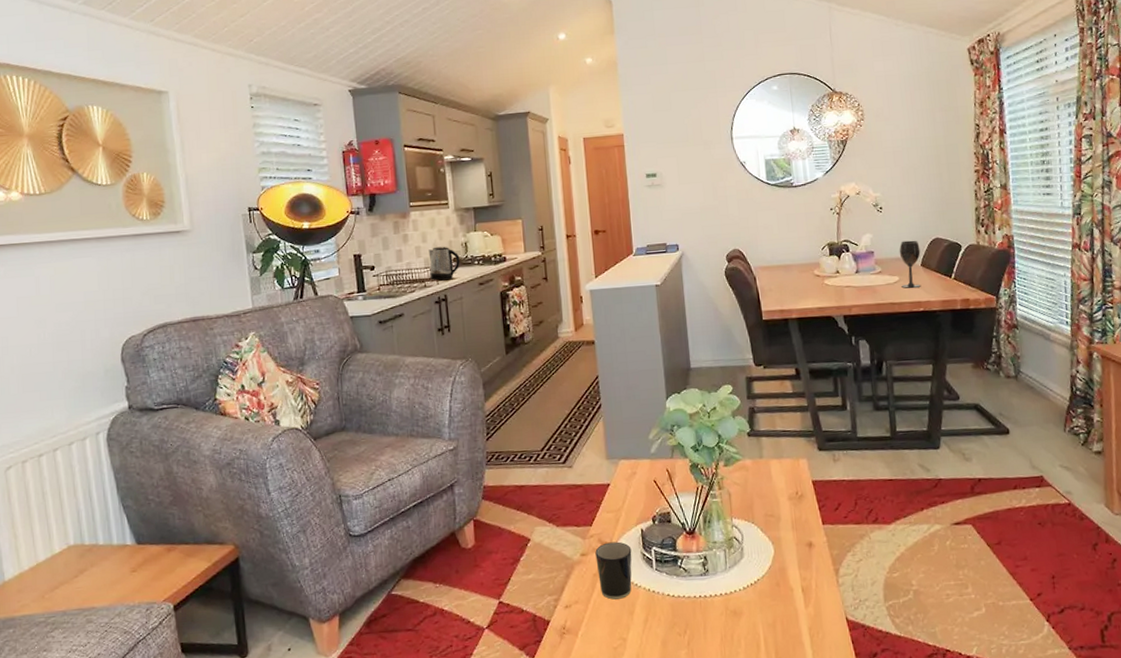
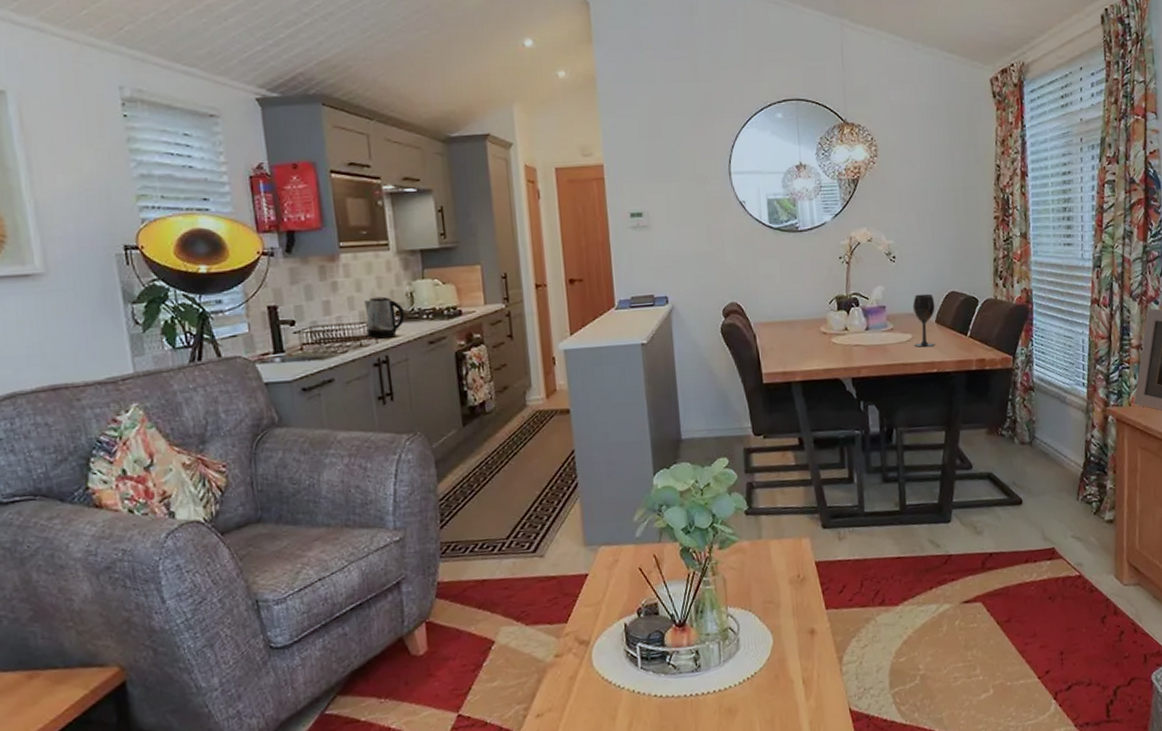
mug: present [595,541,632,600] -> none [571,639,614,705]

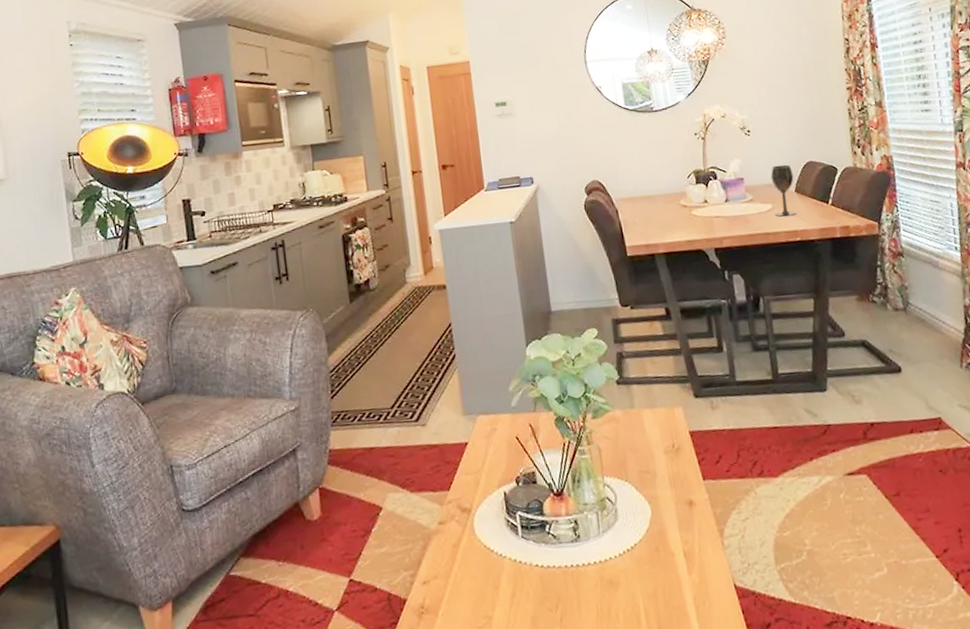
kettle: present [364,296,405,339] -> none [263,187,298,226]

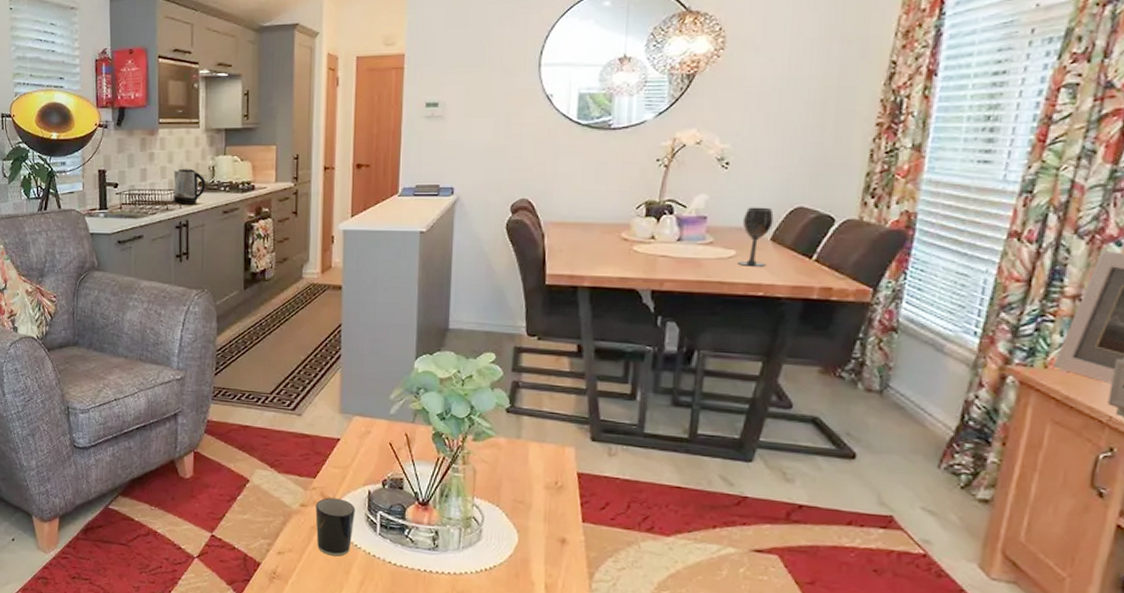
kettle: none [263,187,298,226] -> present [173,168,206,205]
mug: none [454,507,496,573] -> present [315,497,355,557]

